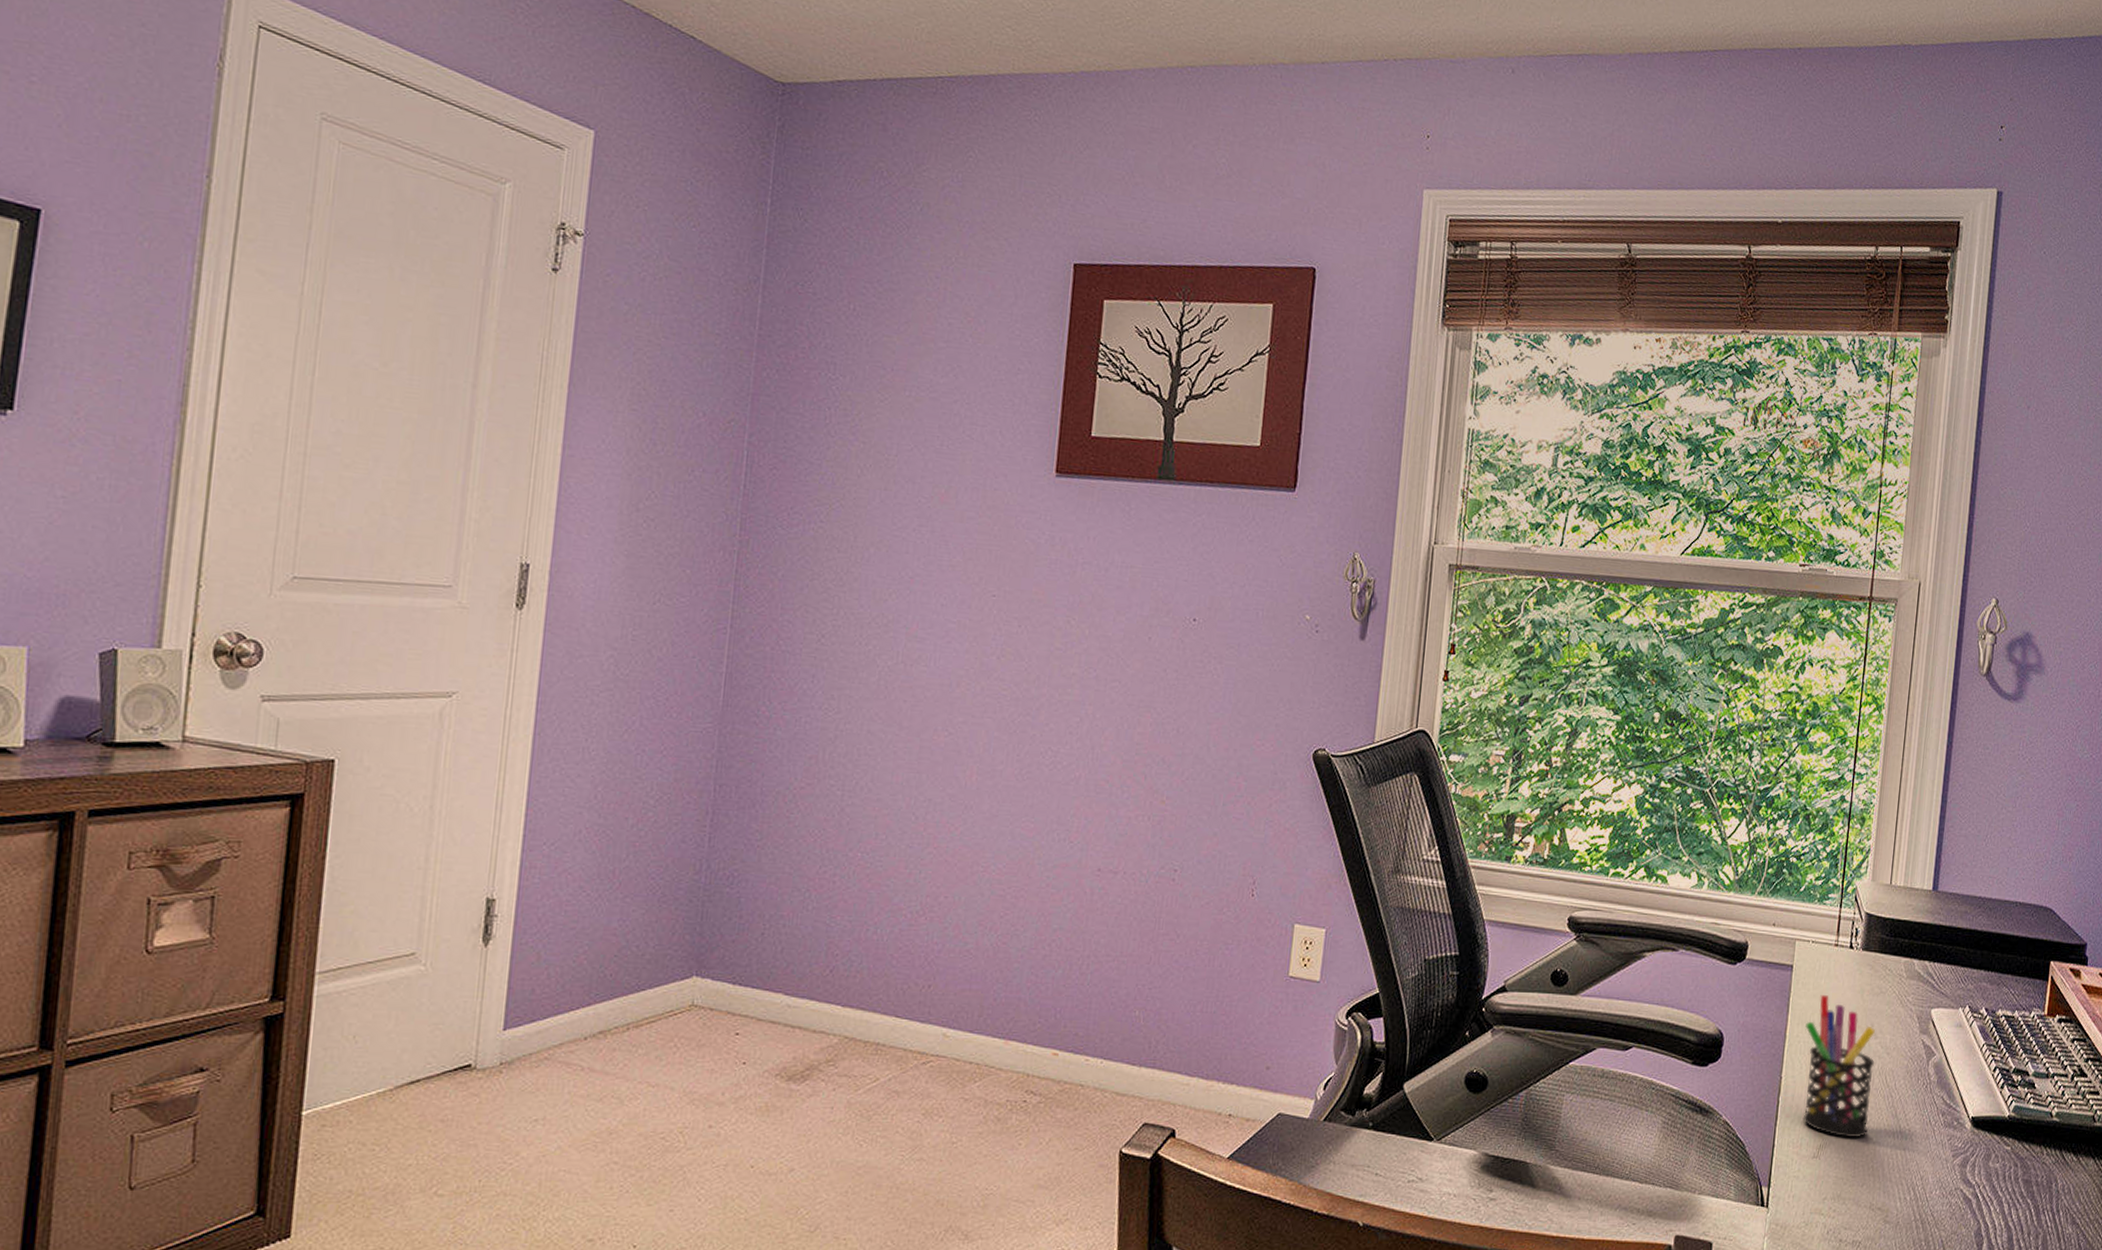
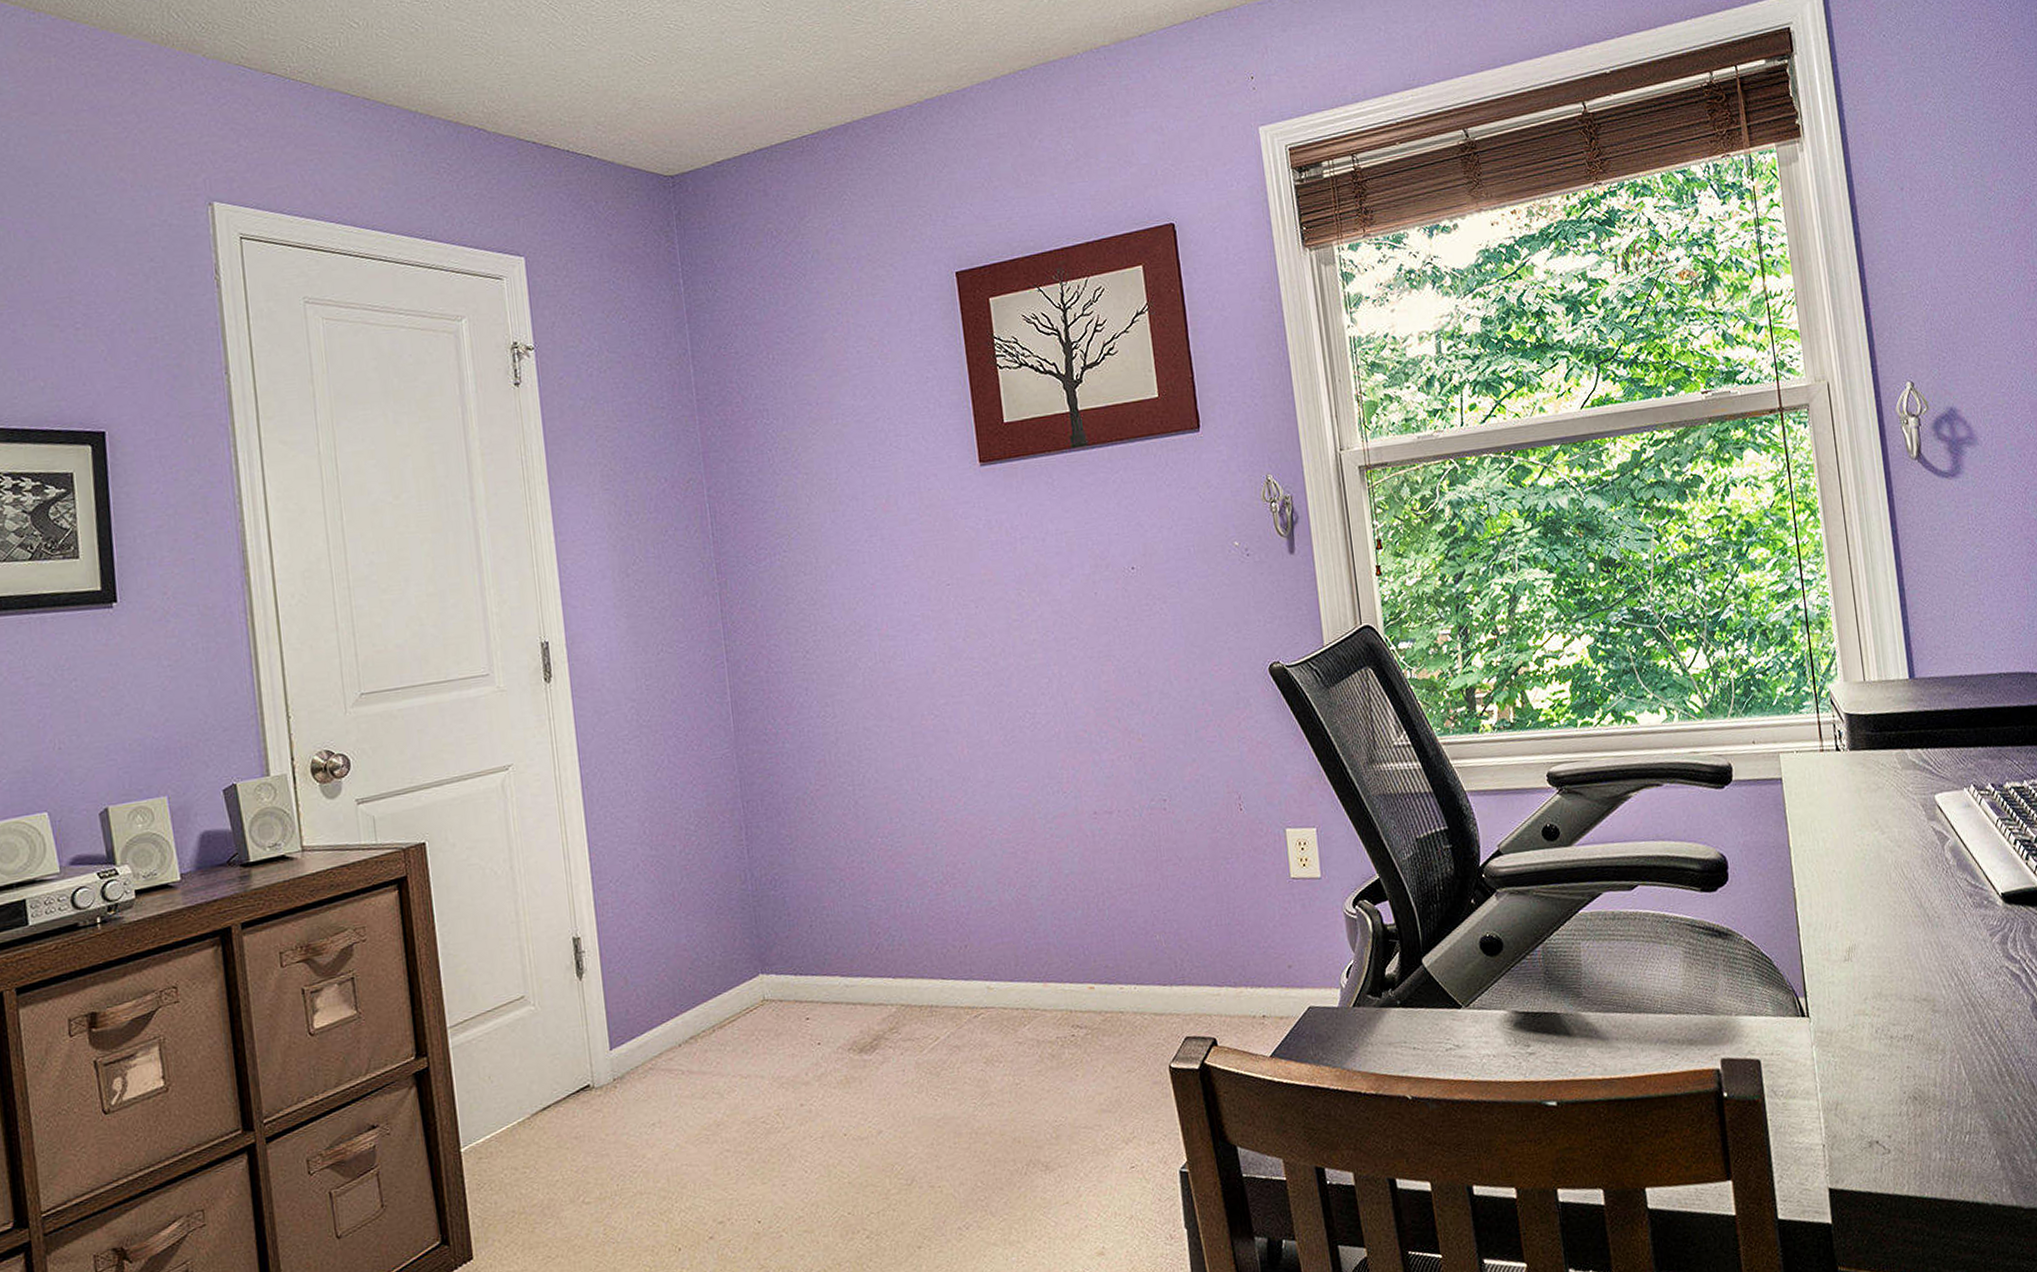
pen holder: present [1802,995,1875,1138] -> none [1808,801,1896,937]

